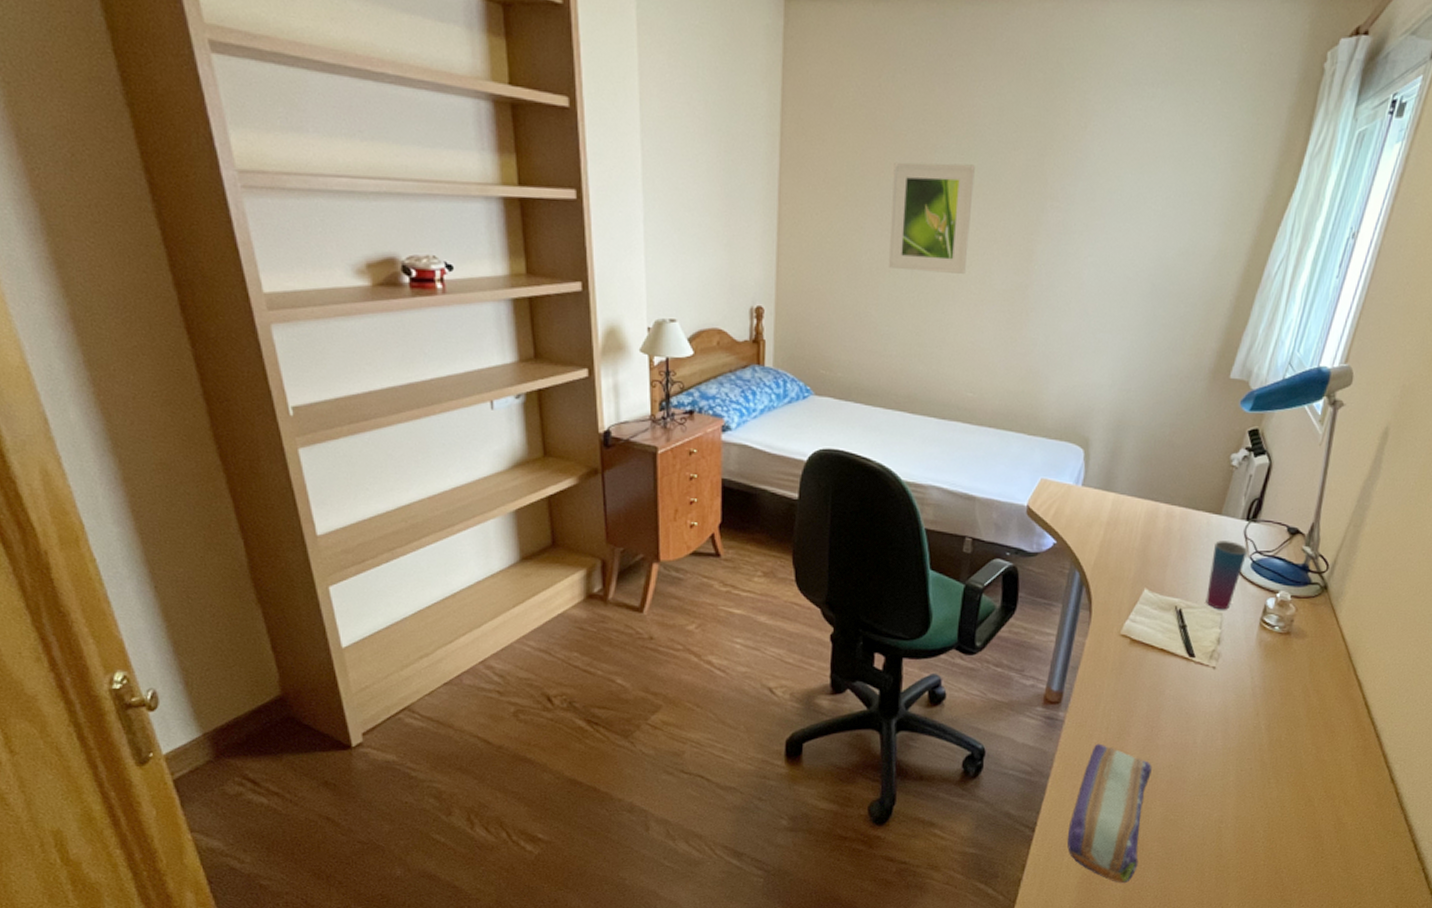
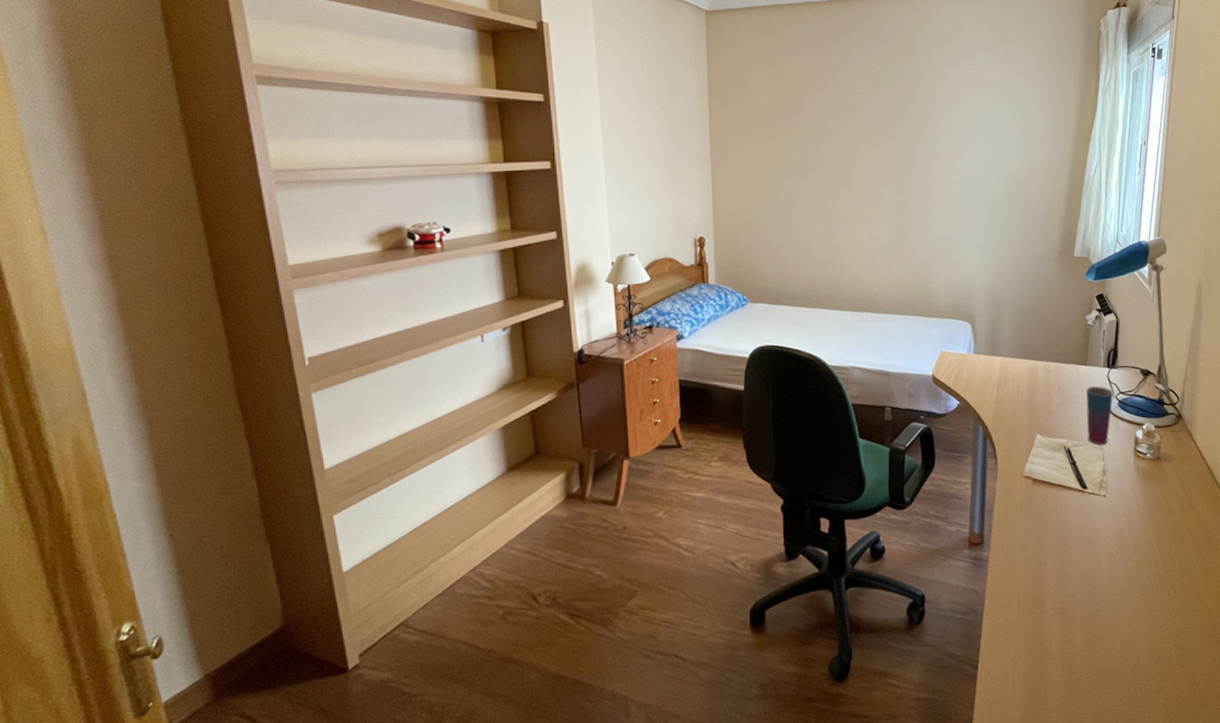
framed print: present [888,162,975,274] -> none [797,117,861,199]
pencil case: present [1067,743,1152,884] -> none [1006,577,1072,710]

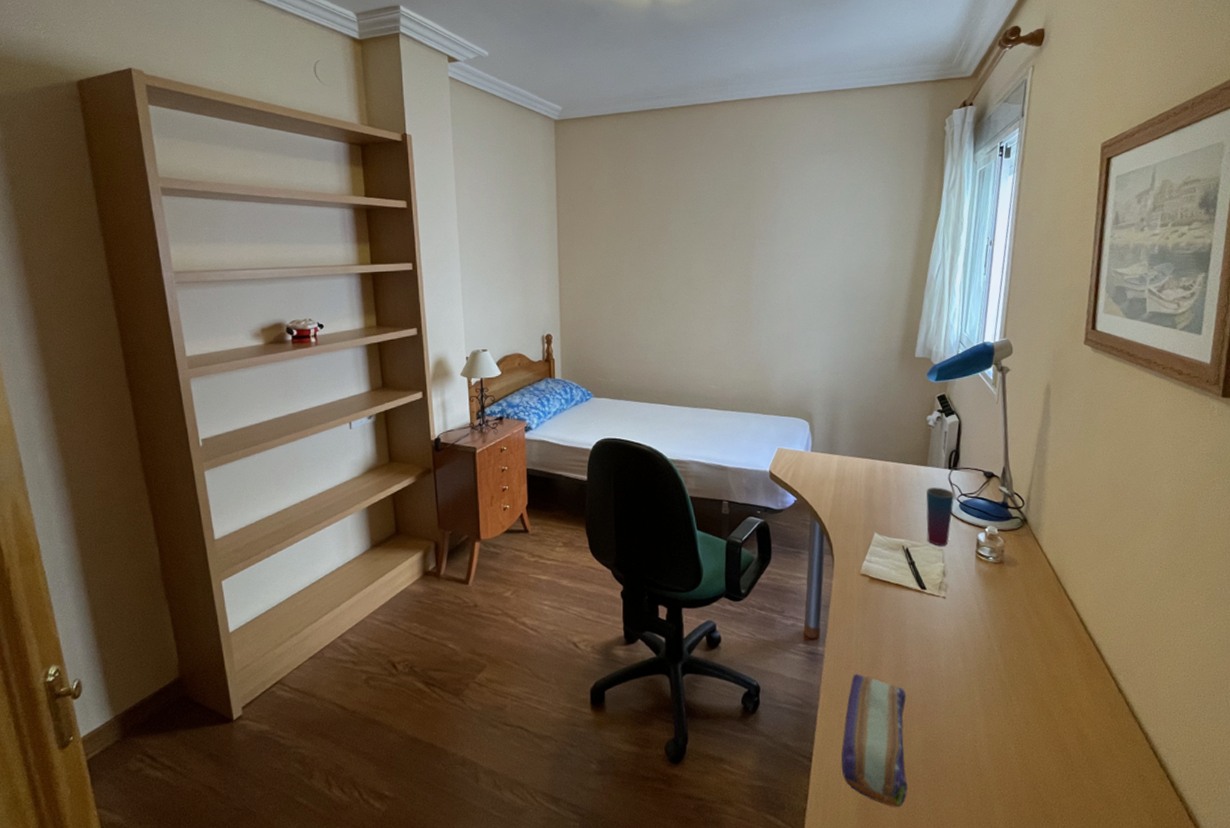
pencil case: none [1006,577,1072,710] -> present [841,673,908,808]

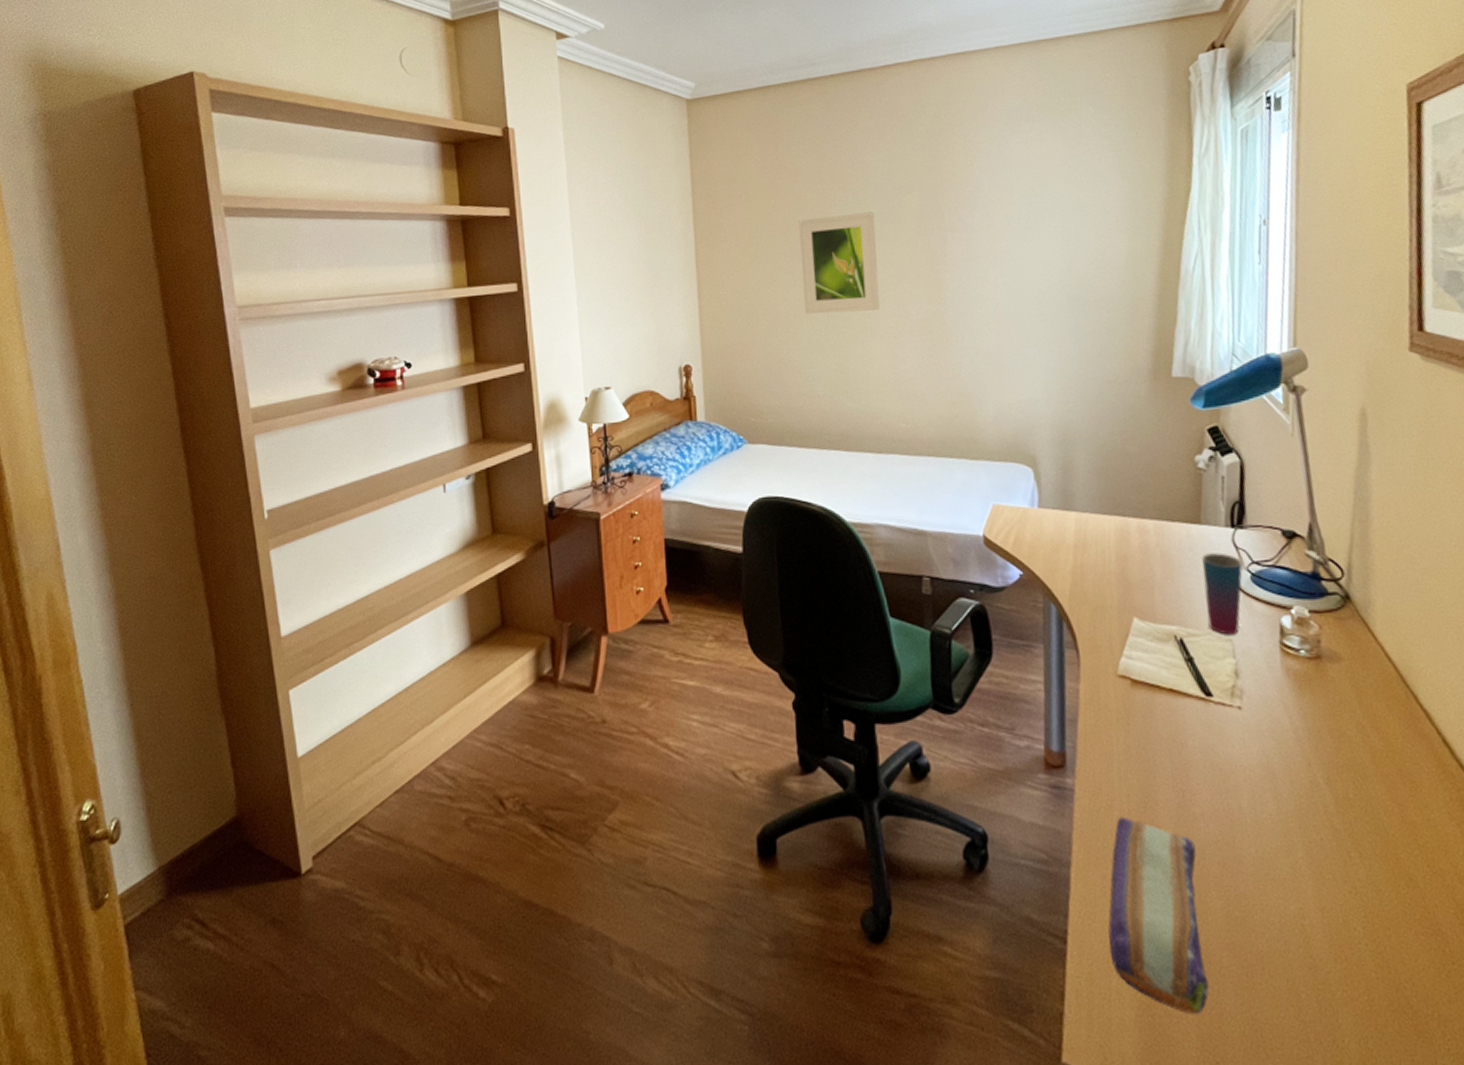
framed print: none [640,219,701,298] -> present [798,211,880,314]

